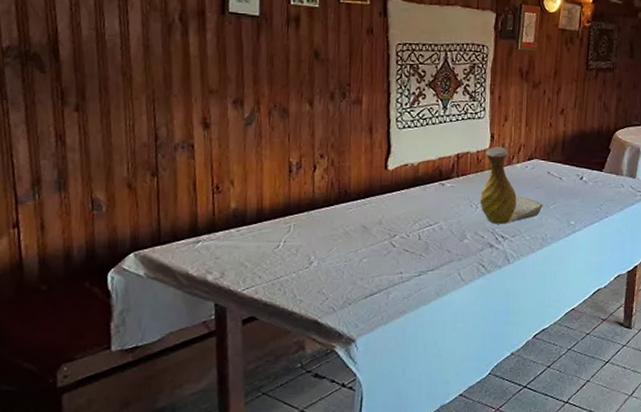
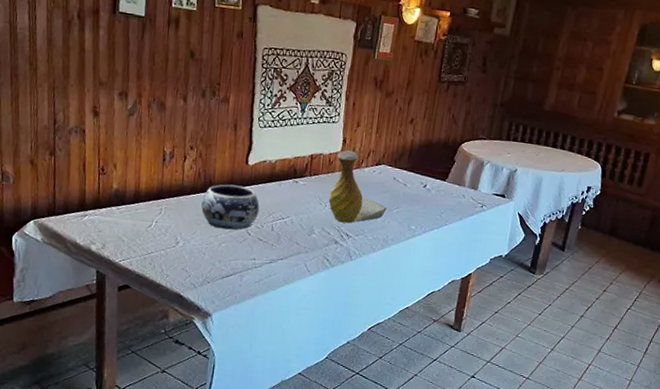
decorative bowl: none [336,193,403,243] -> present [201,184,260,230]

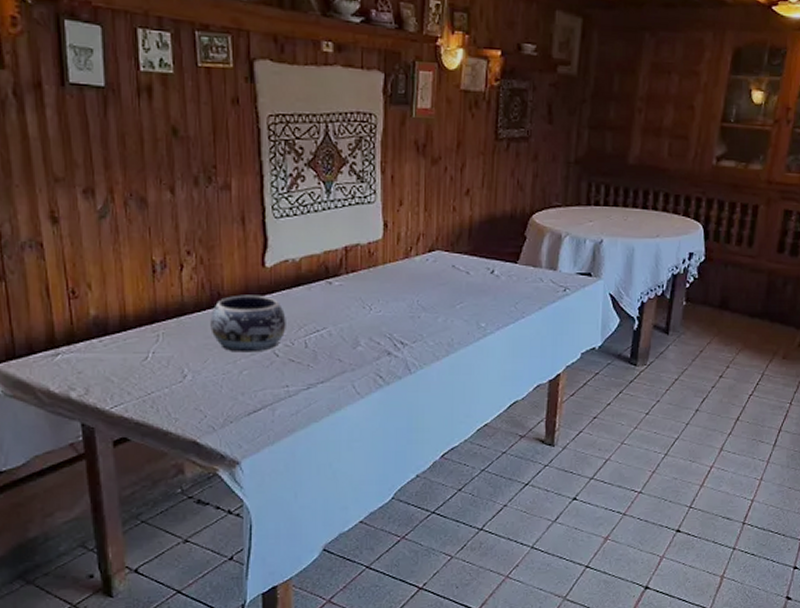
vase: present [328,150,387,224] -> none [374,236,448,328]

